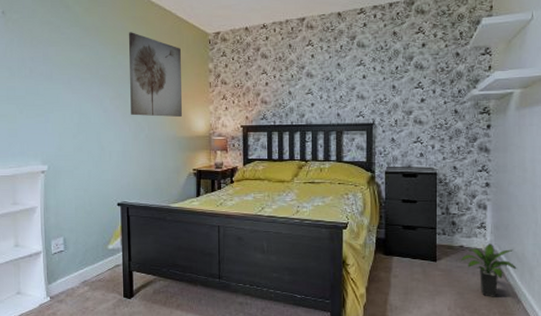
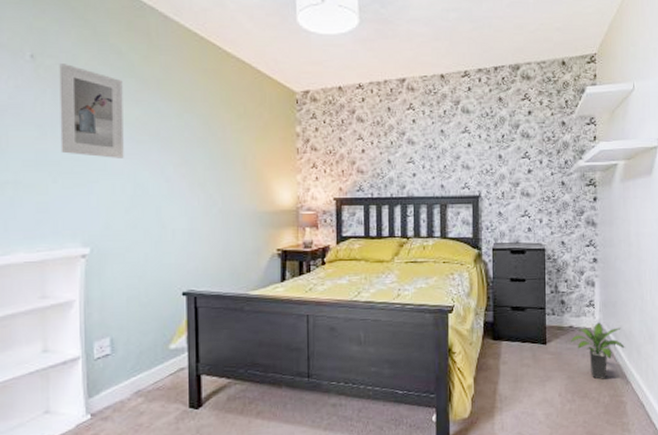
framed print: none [23,17,72,93] -> present [59,64,124,158]
wall art: present [129,32,182,117] -> none [199,87,264,188]

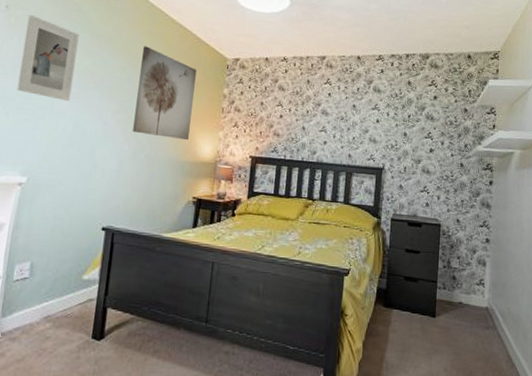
wall art: none [199,87,264,188] -> present [133,46,197,140]
potted plant: present [571,322,625,380] -> none [459,301,512,360]

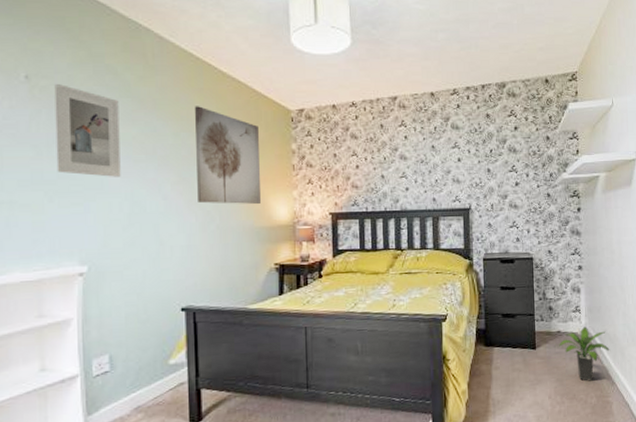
potted plant: none [459,301,512,360] -> present [559,326,610,382]

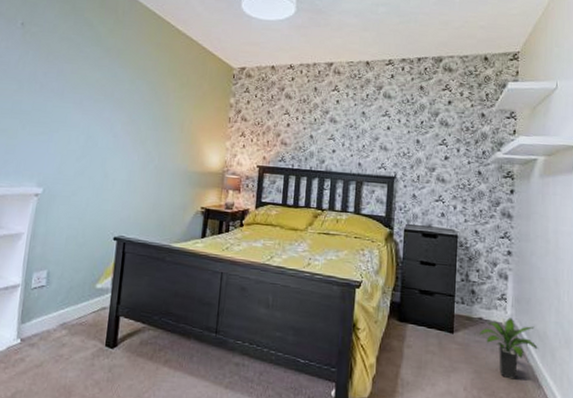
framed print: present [54,84,121,177] -> none [32,31,90,114]
wall art: present [195,106,261,204] -> none [142,58,203,150]

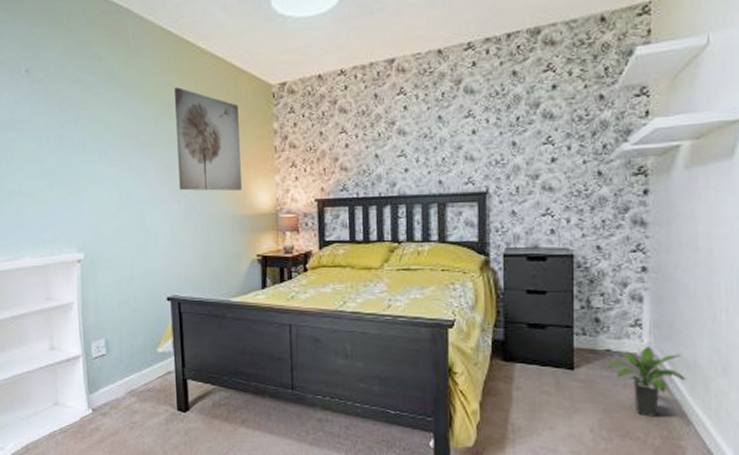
wall art: none [142,58,203,150] -> present [175,87,241,191]

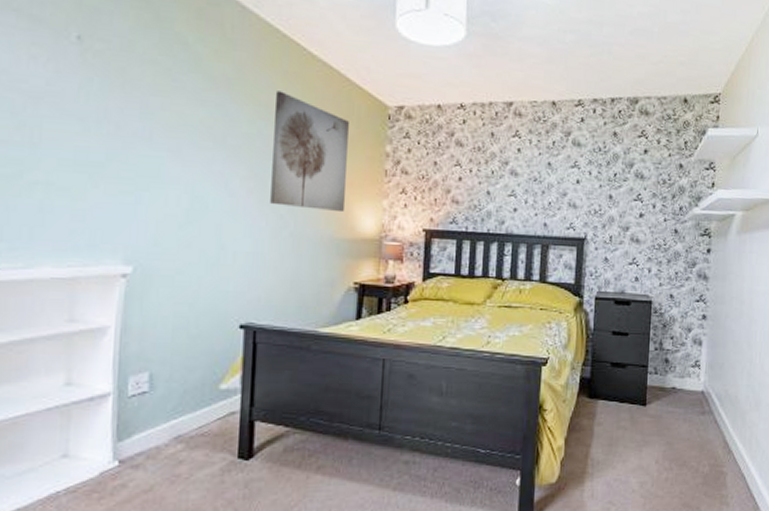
potted plant: present [608,346,686,417] -> none [672,385,729,447]

